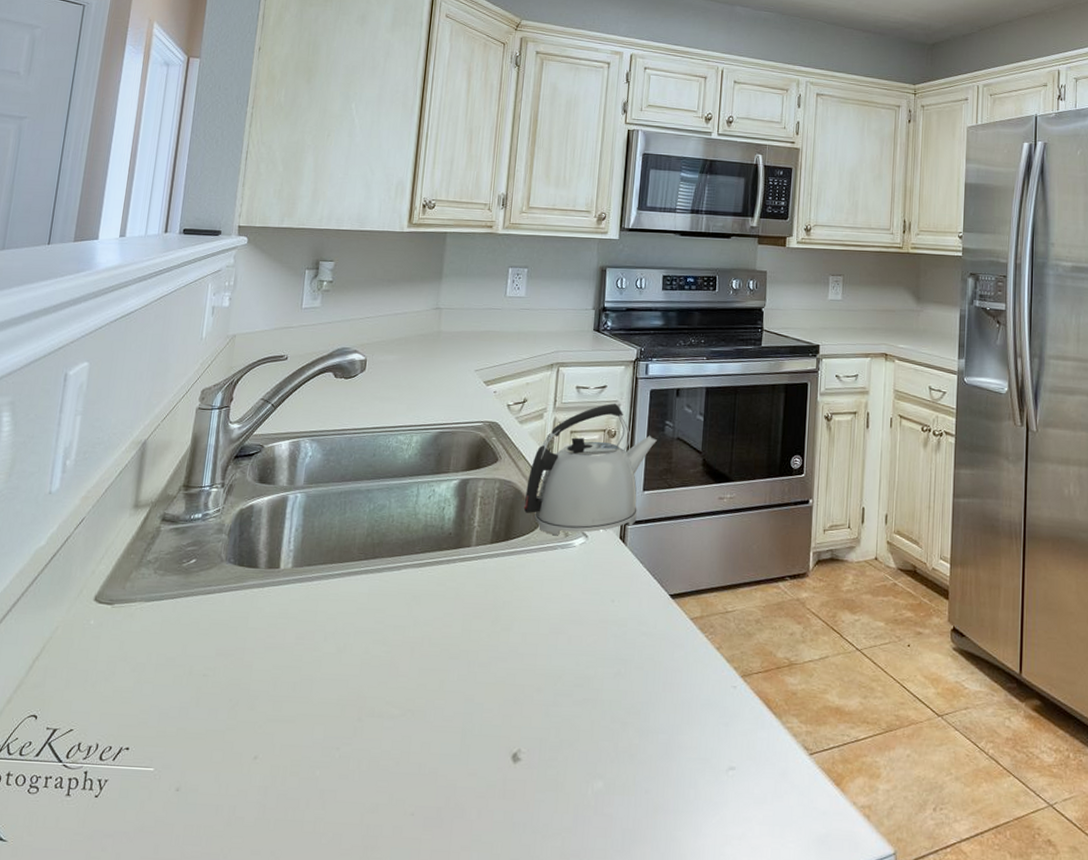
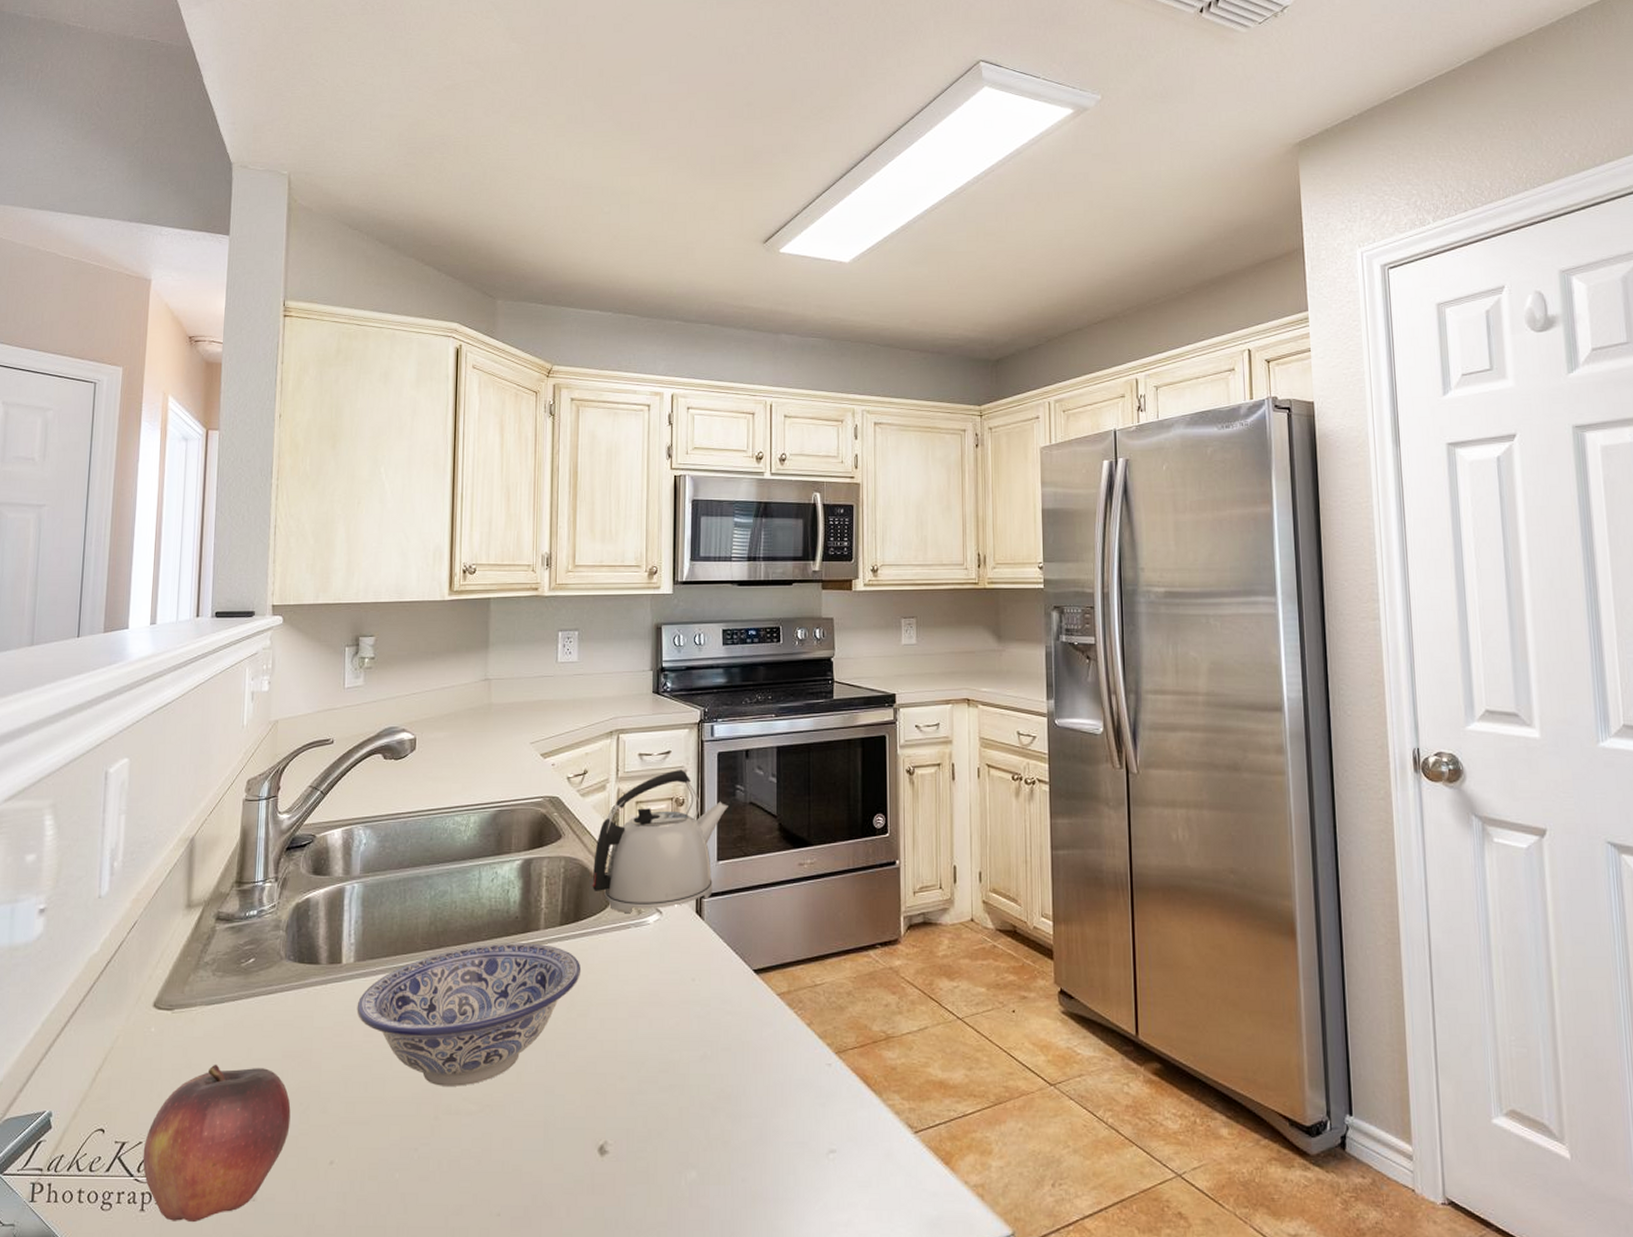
fruit: none [72,658,220,809] -> present [142,1064,291,1223]
bowl: none [290,557,508,691] -> present [356,943,582,1086]

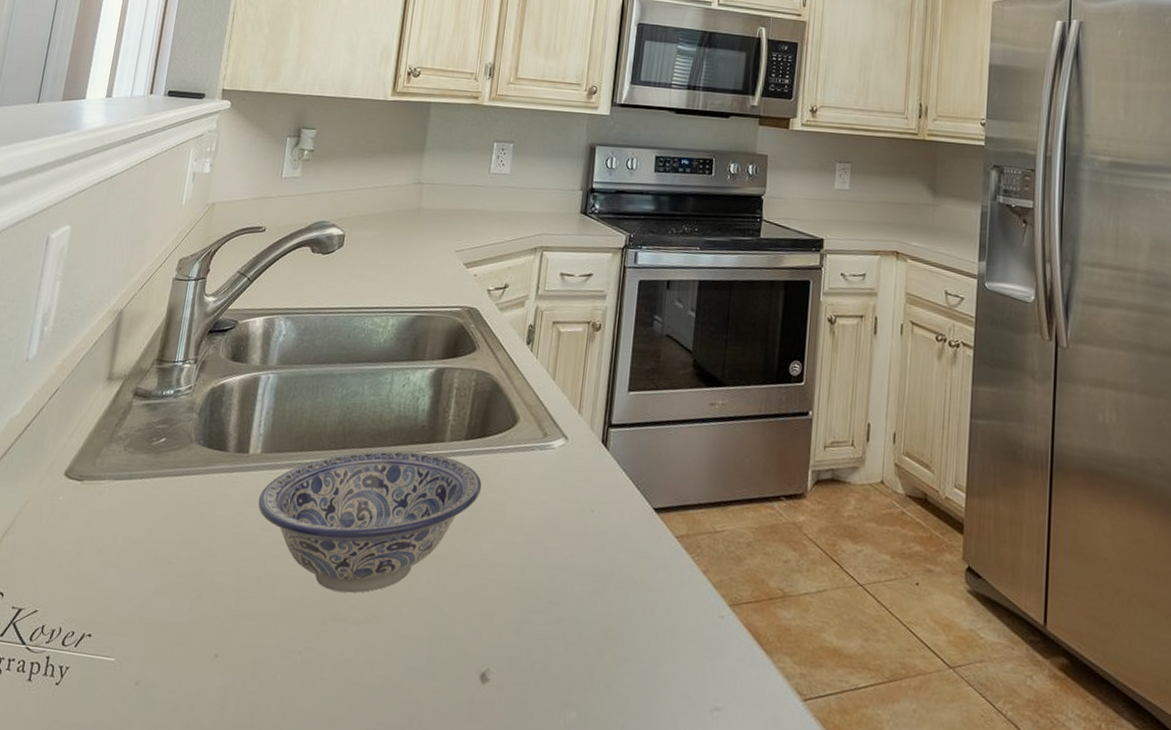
fruit: present [142,1064,291,1223] -> none [35,540,184,700]
kettle: present [592,769,728,914] -> none [501,293,645,436]

